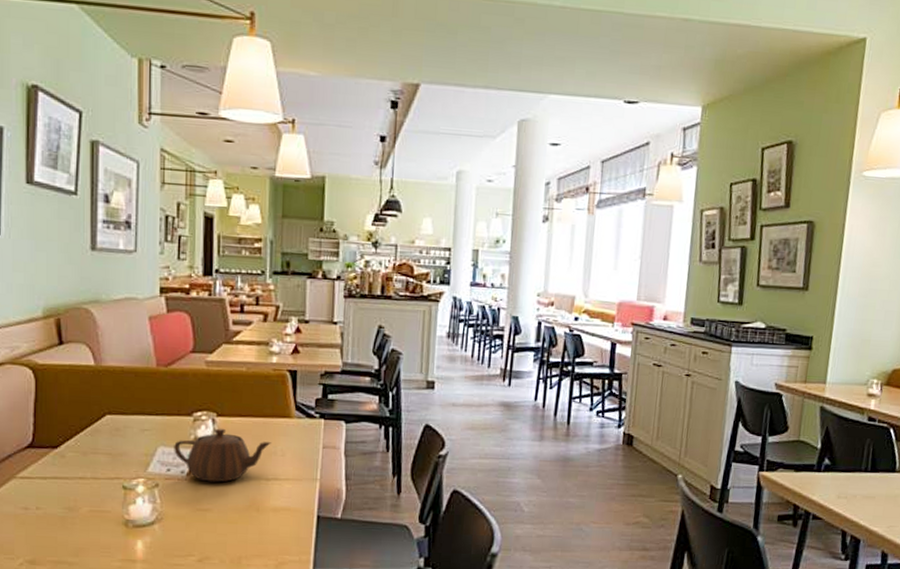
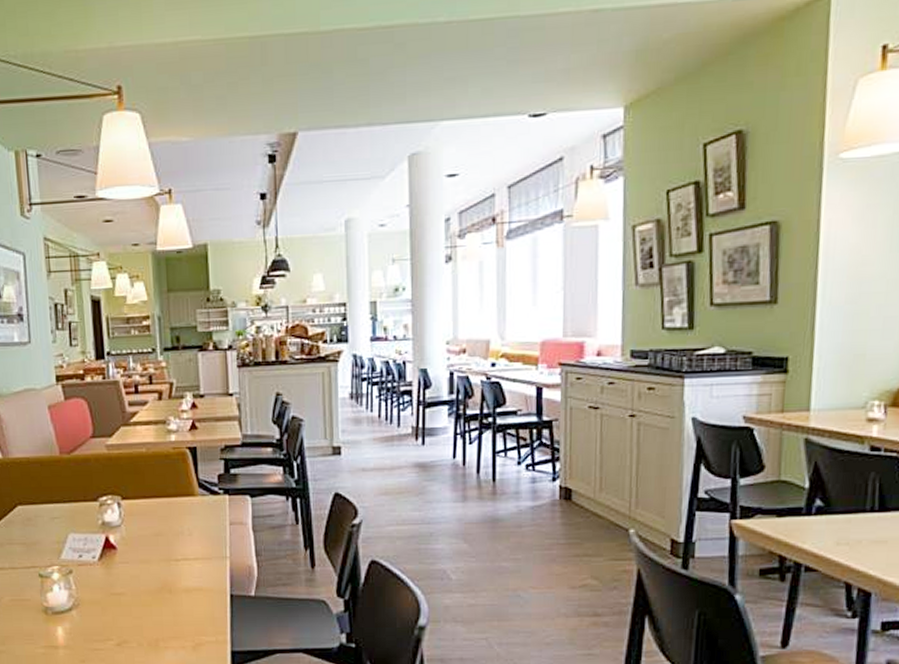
teapot: present [174,428,271,483] -> none [83,511,178,566]

